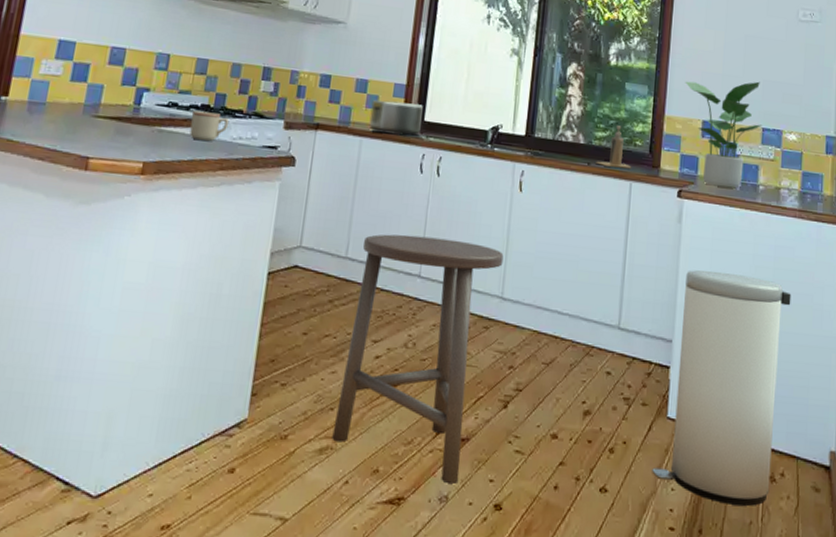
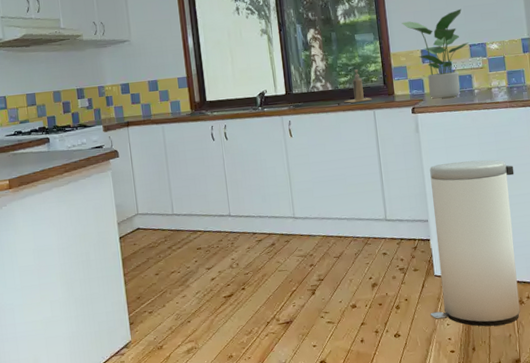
mug: present [189,110,229,141] -> none [33,131,63,154]
bar stool: present [332,234,504,484] -> none [183,182,291,354]
toaster: present [369,99,423,136] -> none [164,89,206,118]

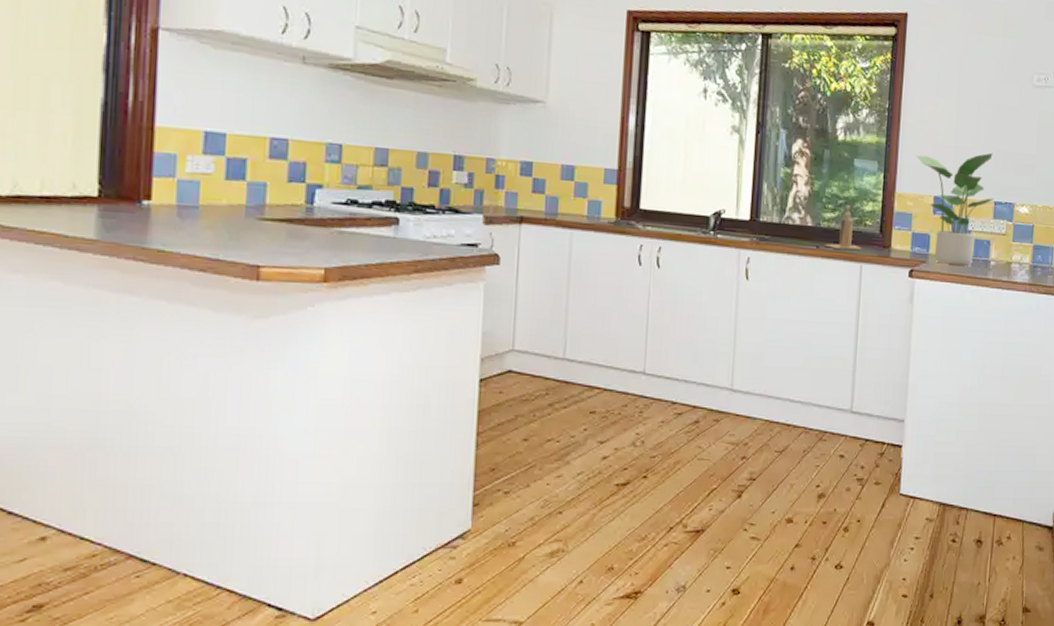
pedal bin: present [430,159,521,327] -> none [885,349,1020,569]

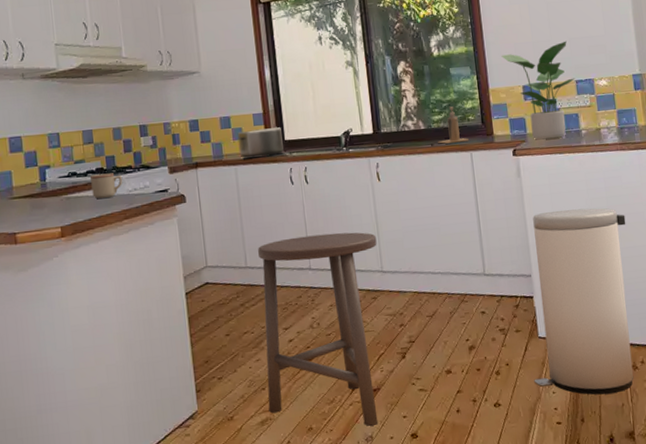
mug: none [375,207,420,241] -> present [89,173,123,199]
bar stool: none [562,331,732,574] -> present [258,232,378,426]
toaster: none [579,187,638,226] -> present [237,127,284,159]
pedal bin: none [885,349,1020,569] -> present [533,208,634,395]

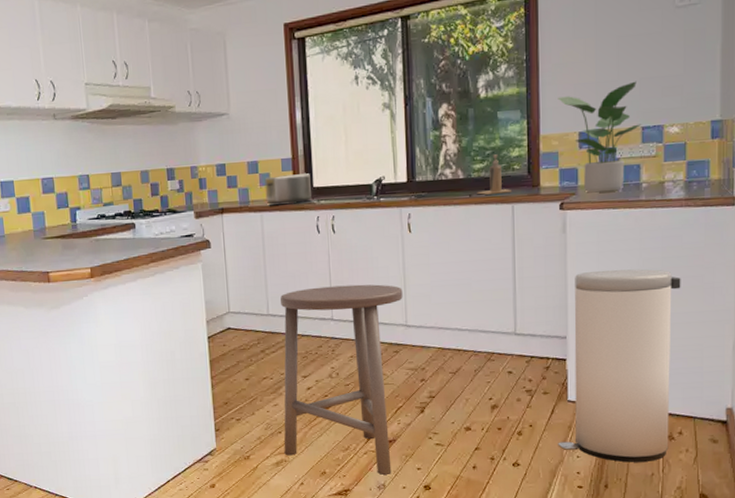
mug: present [89,173,123,199] -> none [118,216,150,241]

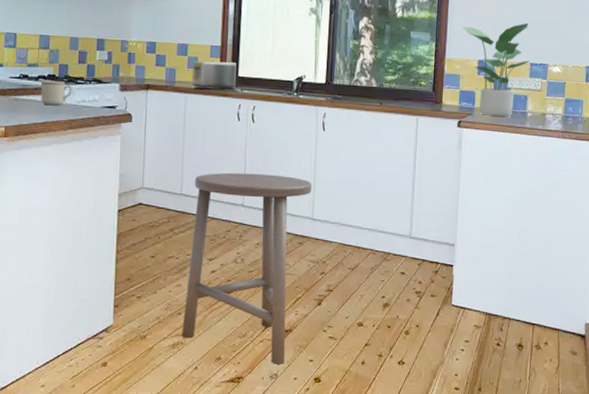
mug: none [118,216,150,241] -> present [40,80,73,105]
soap dispenser: present [477,154,513,195] -> none [387,69,418,106]
pedal bin: present [558,269,681,463] -> none [440,186,555,368]

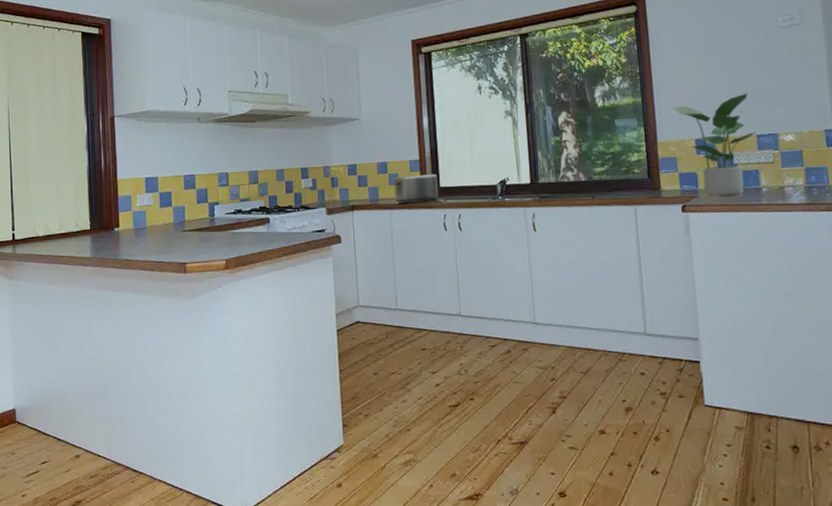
mug: present [40,80,73,105] -> none [253,212,284,235]
bar stool: present [182,172,312,364] -> none [409,281,530,479]

